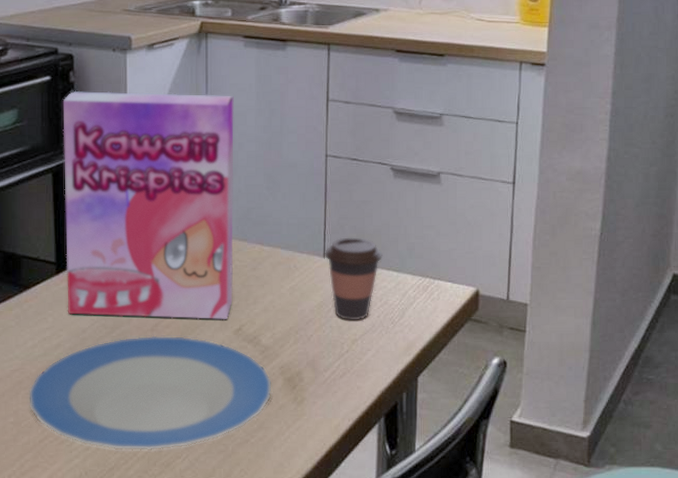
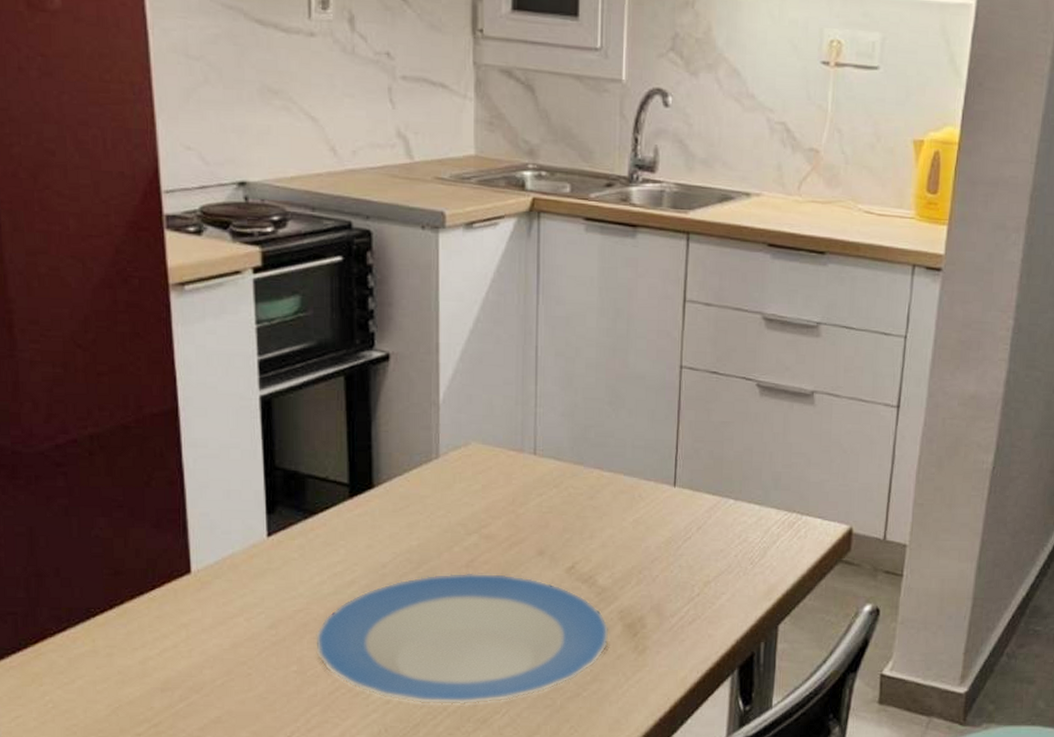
cereal box: present [62,90,234,320] -> none [358,275,571,557]
coffee cup: present [325,237,384,320] -> none [676,463,744,559]

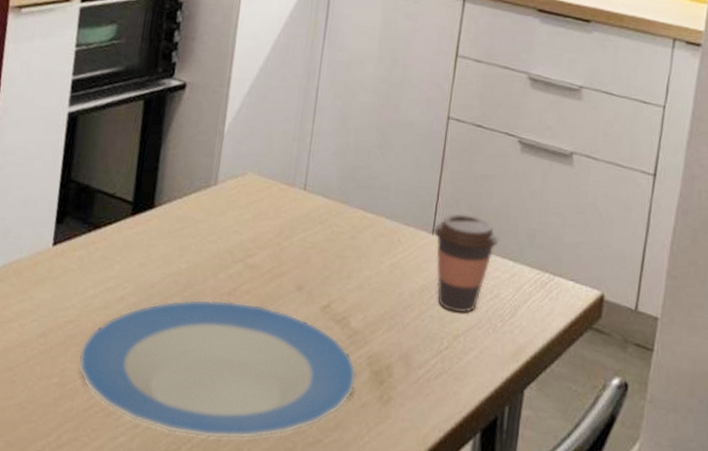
coffee cup: none [676,463,744,559] -> present [434,213,500,313]

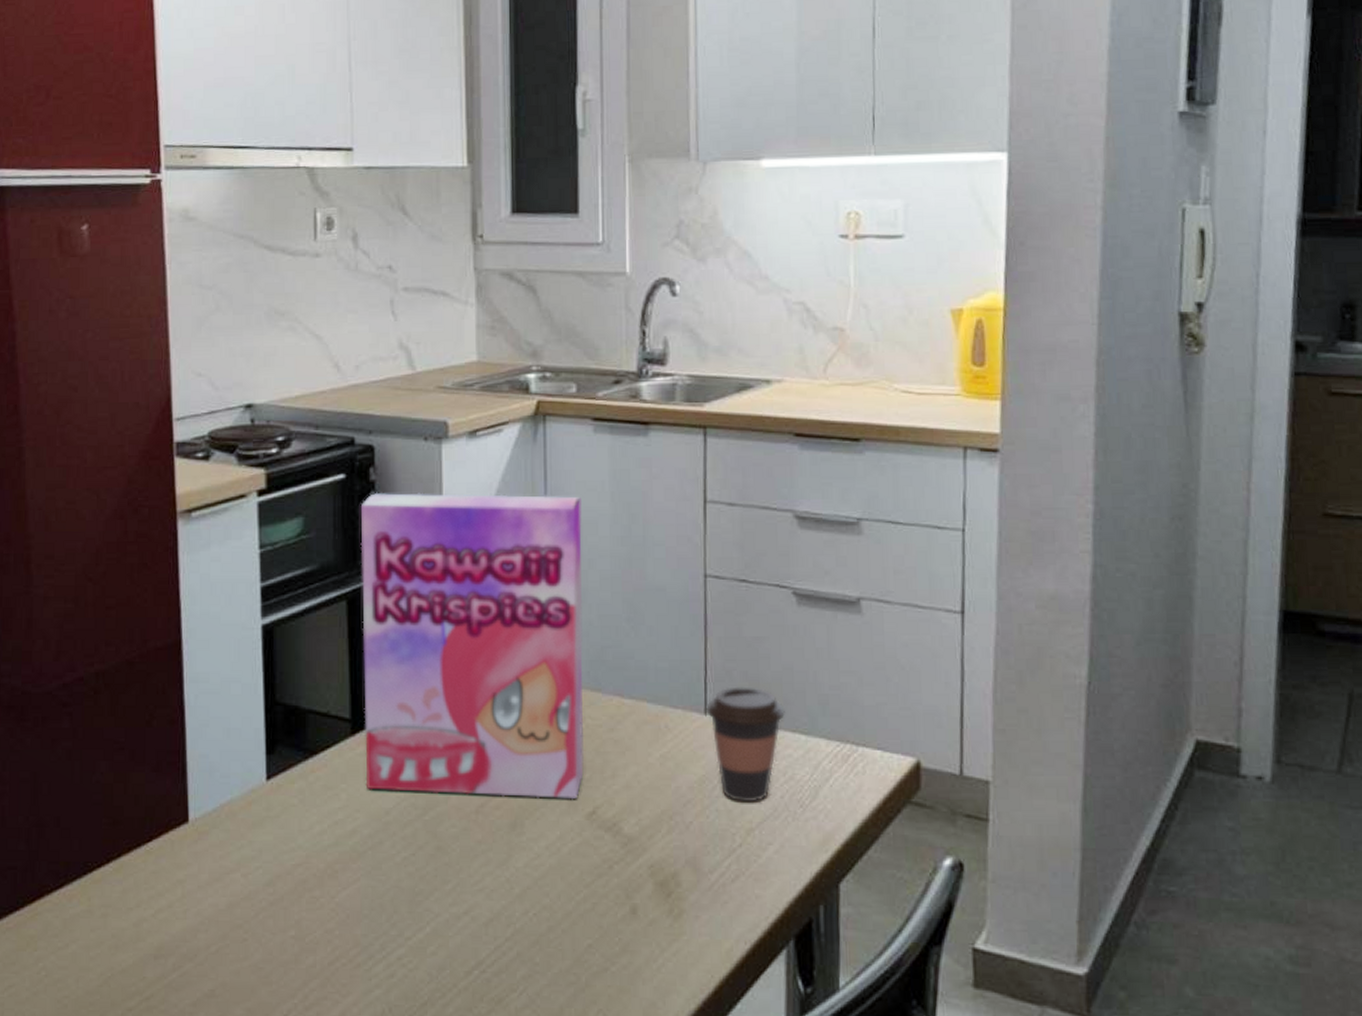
plate: present [77,299,358,439] -> none [314,820,640,980]
cereal box: none [137,12,354,293] -> present [360,492,584,800]

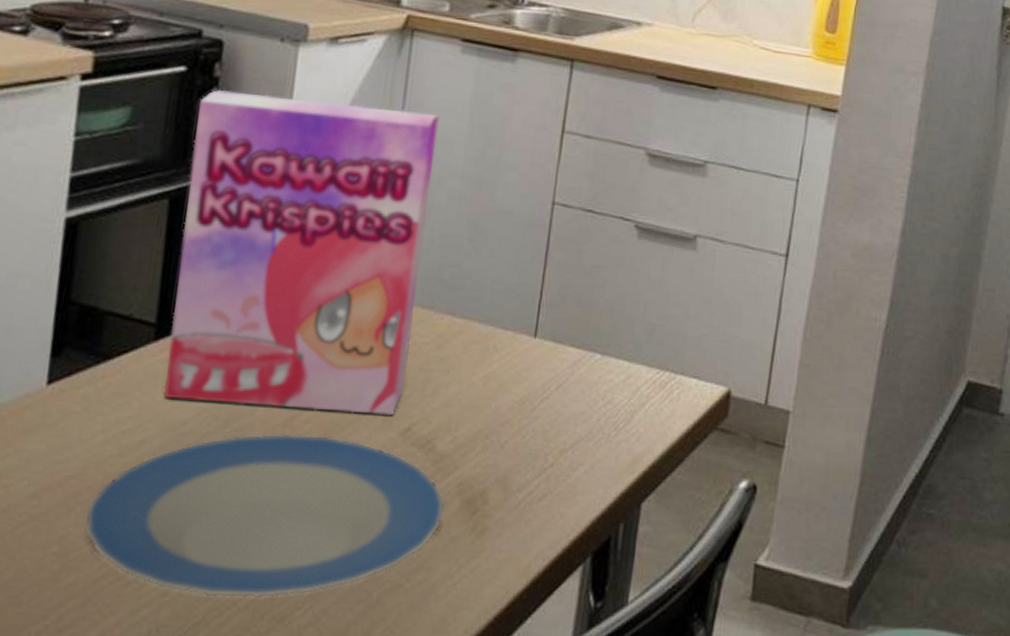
plate: none [314,820,640,980] -> present [83,433,446,598]
coffee cup: present [706,687,786,801] -> none [536,311,614,423]

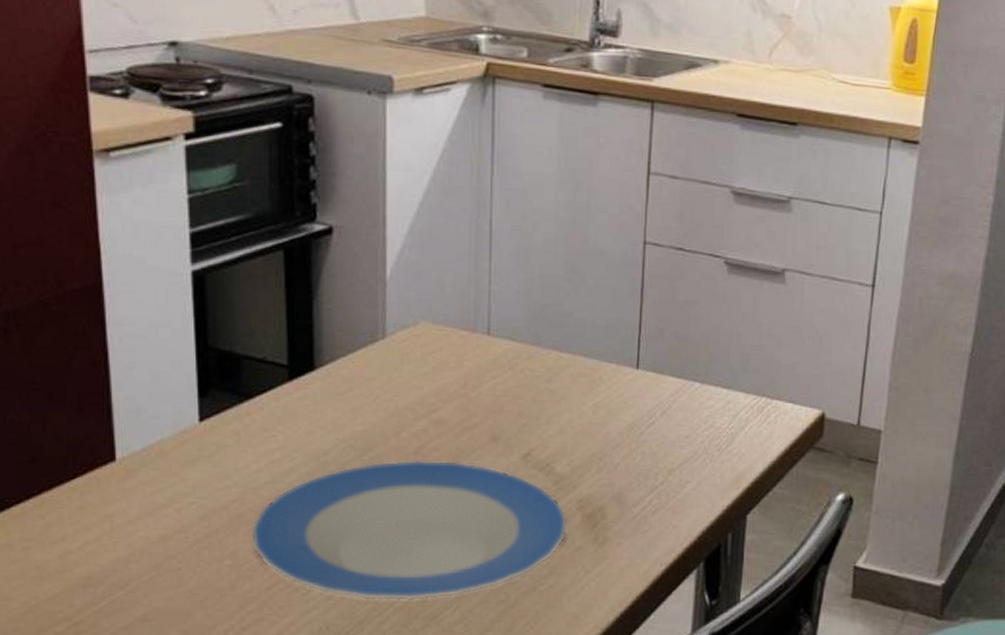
cereal box: present [163,89,439,416] -> none [298,143,528,443]

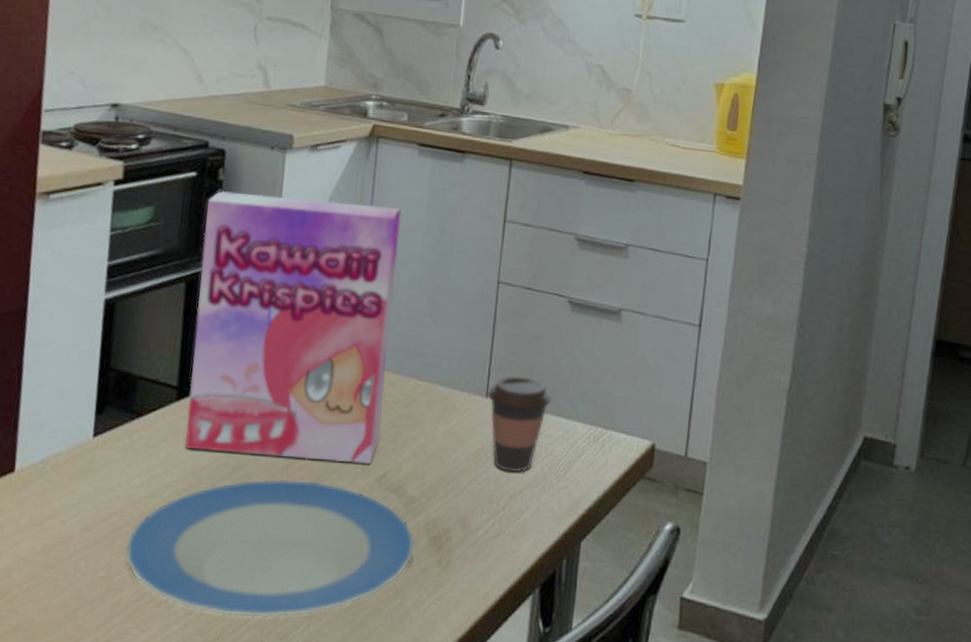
cereal box: none [298,143,528,443] -> present [184,190,402,465]
coffee cup: none [638,344,711,446] -> present [487,375,553,472]

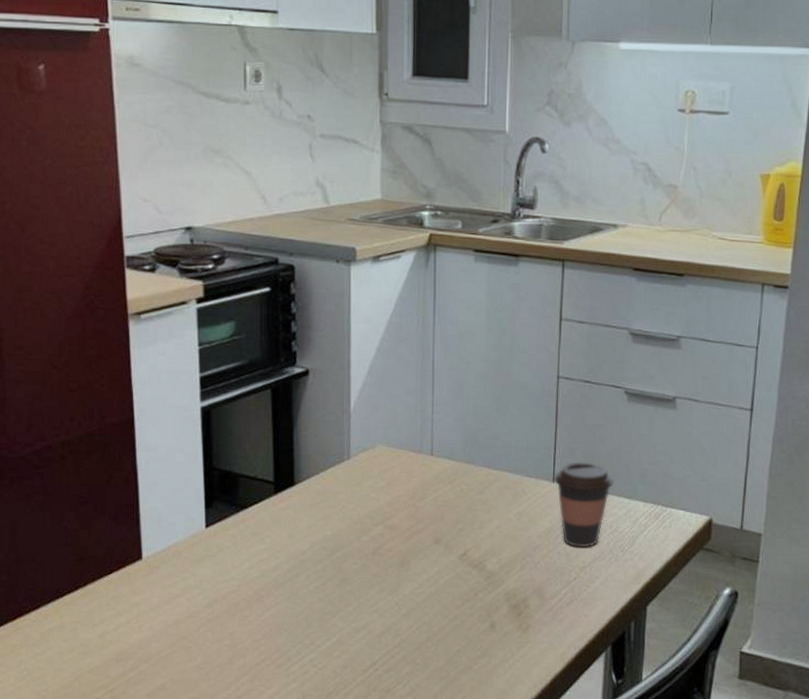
plate: present [124,478,416,618] -> none [244,559,498,676]
cereal box: present [184,190,402,465] -> none [283,303,463,545]

